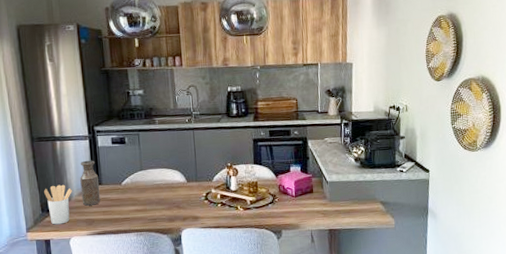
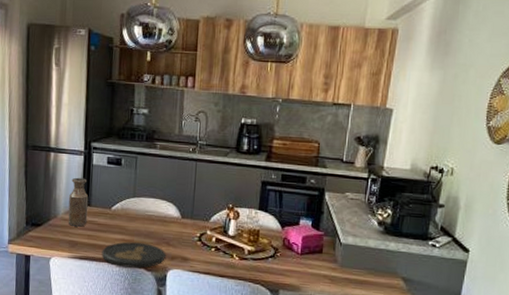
utensil holder: present [44,184,72,225] -> none [31,198,60,242]
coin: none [118,210,178,235] -> present [101,242,166,268]

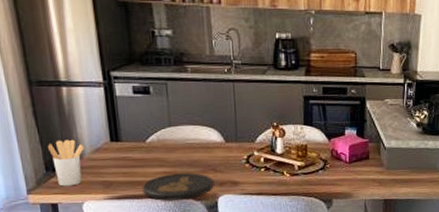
utensil holder: none [31,198,60,242] -> present [48,139,84,187]
bottle: present [68,177,89,227] -> none [93,112,120,165]

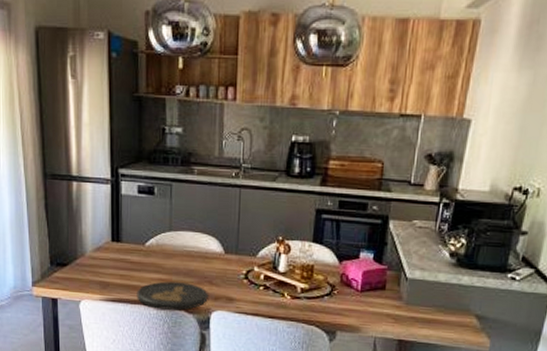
utensil holder: present [48,139,84,187] -> none [55,235,87,283]

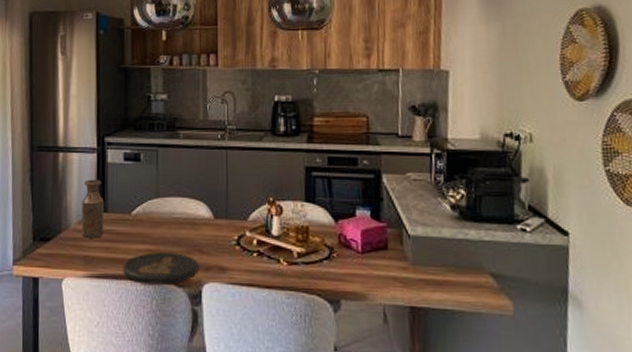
bottle: none [97,210,119,266] -> present [81,179,105,238]

